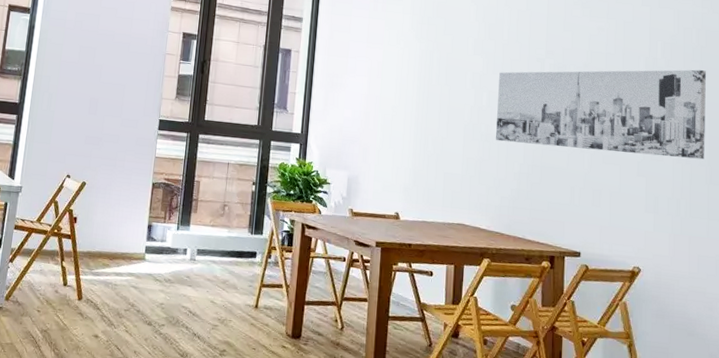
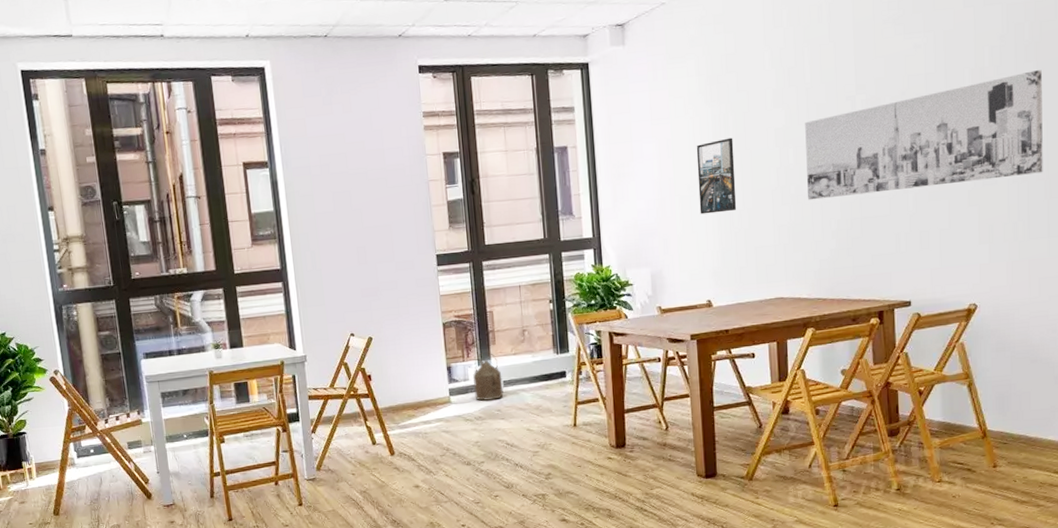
watering can: none [168,218,197,266] -> present [472,352,504,401]
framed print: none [399,71,436,136] -> present [696,137,737,215]

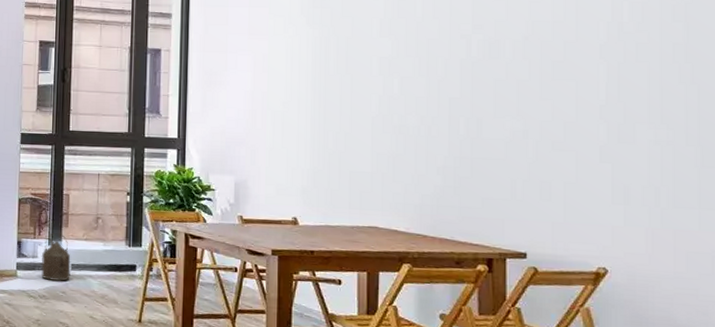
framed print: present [696,137,737,215] -> none [292,60,334,132]
wall art: present [805,70,1043,201] -> none [412,31,693,139]

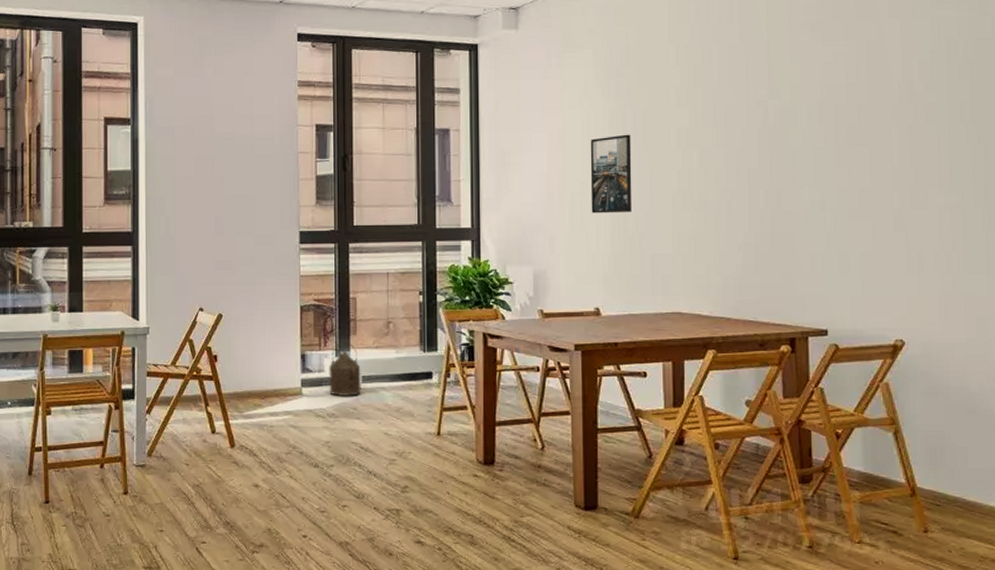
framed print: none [292,60,334,132] -> present [590,134,633,214]

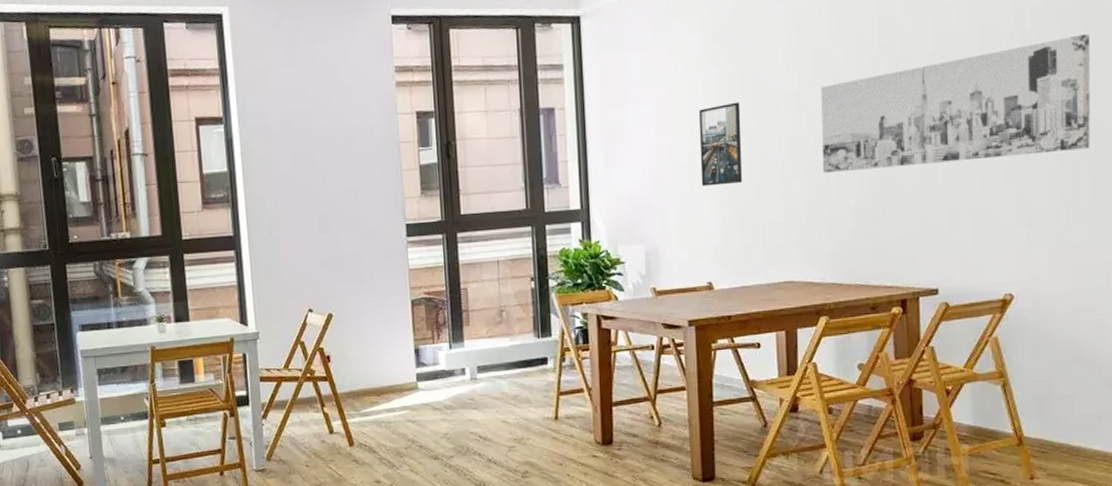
watering can: present [328,342,361,397] -> none [442,334,477,389]
wall art: none [711,90,980,209] -> present [821,34,1090,174]

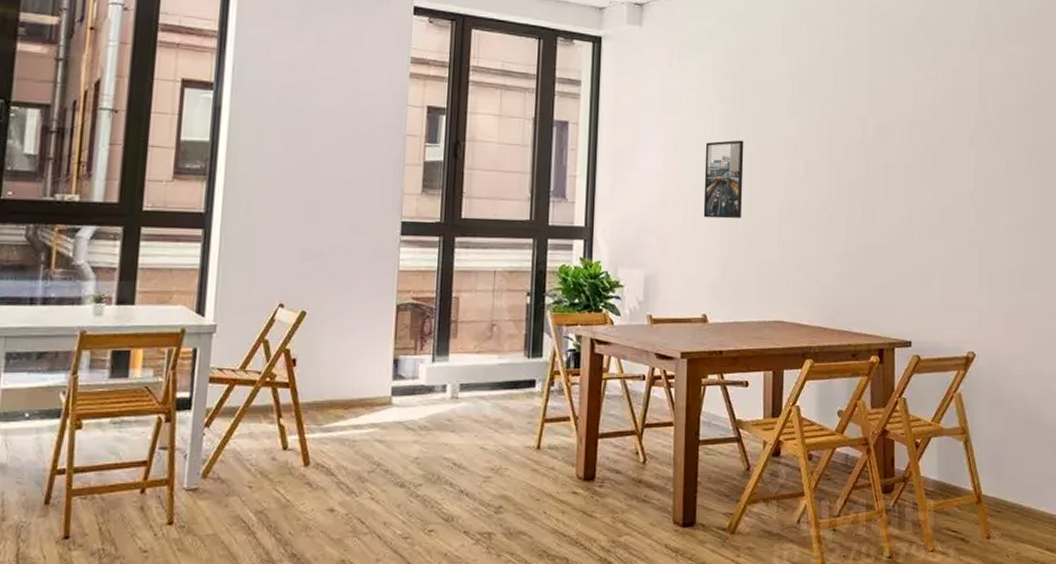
wall art: present [821,34,1090,174] -> none [815,121,1039,224]

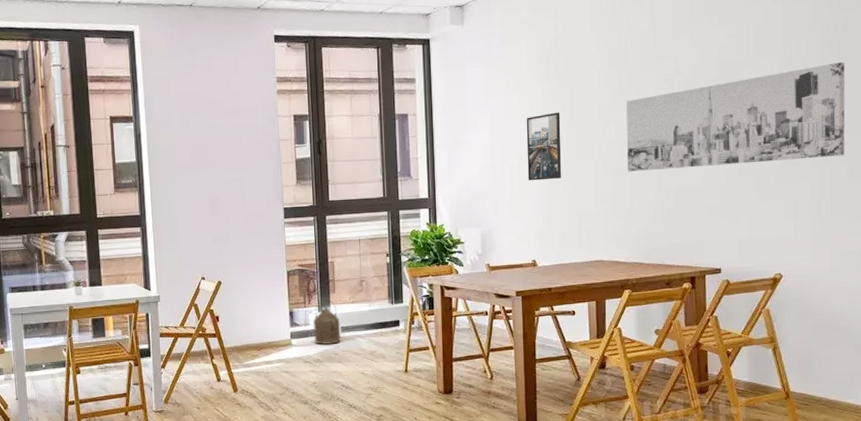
watering can: none [422,346,460,408] -> present [312,300,341,345]
wall art: none [815,121,1039,224] -> present [626,62,845,172]

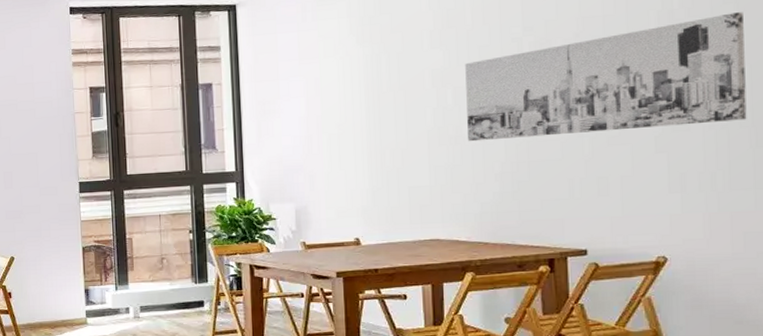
watering can: present [312,300,341,345] -> none [109,277,140,325]
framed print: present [526,112,562,181] -> none [346,77,389,153]

